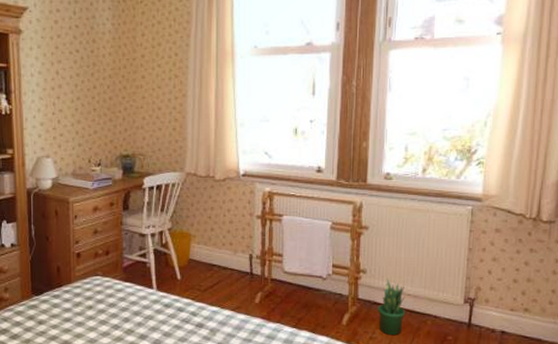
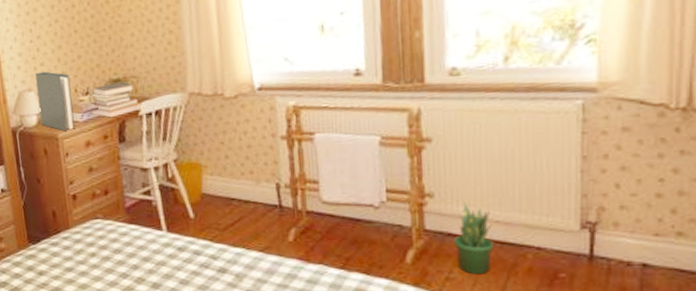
binder: none [54,142,85,196] -> present [35,71,75,132]
books: none [101,158,146,188] -> present [90,82,142,118]

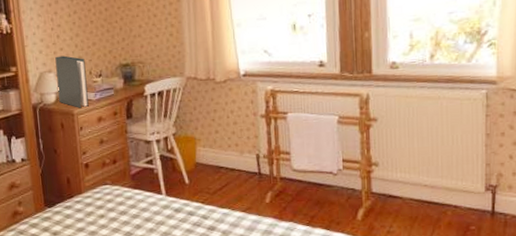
books: present [90,82,142,118] -> none [103,66,147,97]
planter: present [454,202,495,275] -> none [393,170,424,228]

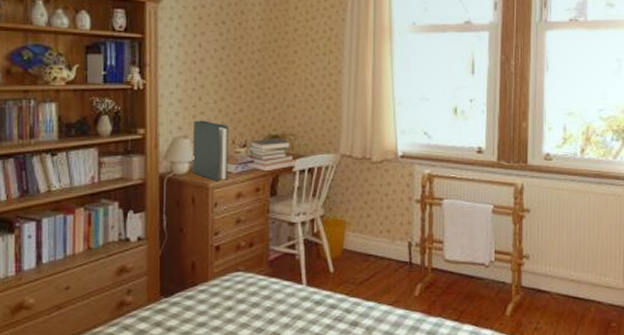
books: none [103,66,147,97] -> present [246,138,296,172]

